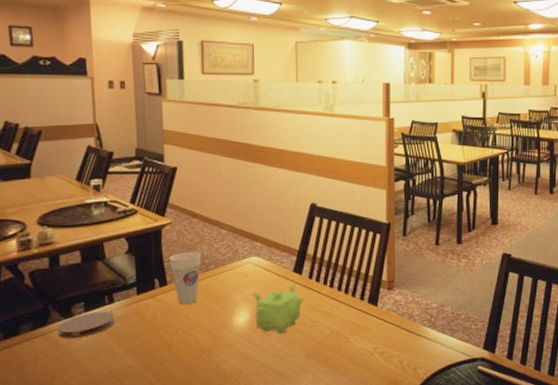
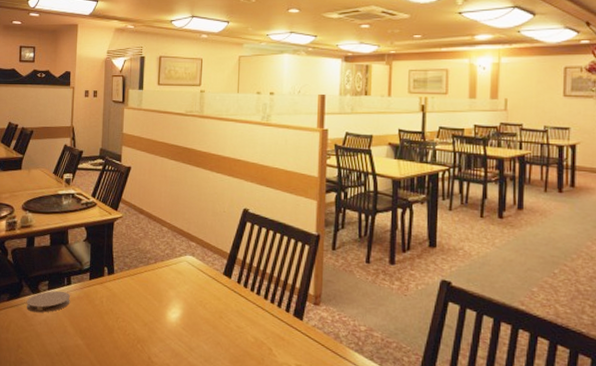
cup: present [170,251,202,305] -> none [118,244,144,295]
teapot: present [251,283,307,334] -> none [184,286,234,335]

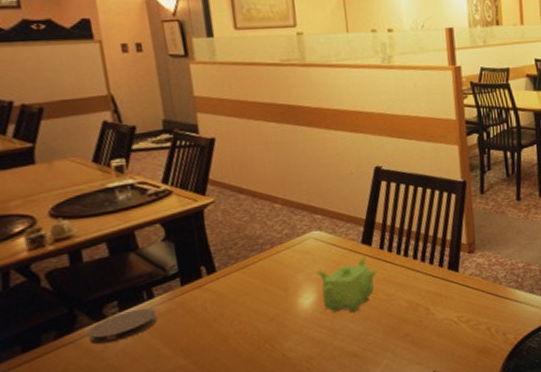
teapot: none [184,286,234,335] -> present [315,256,379,313]

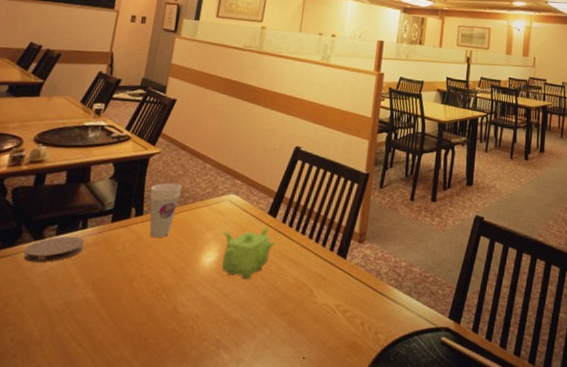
cup: none [216,231,255,293] -> present [149,182,183,238]

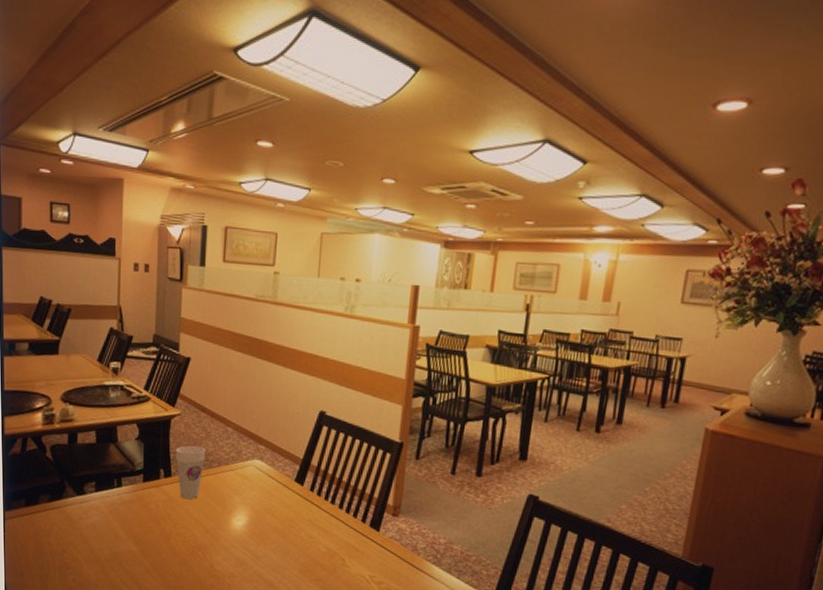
coaster: present [24,236,84,263] -> none [71,492,121,516]
teapot: present [222,226,277,279] -> none [250,494,306,544]

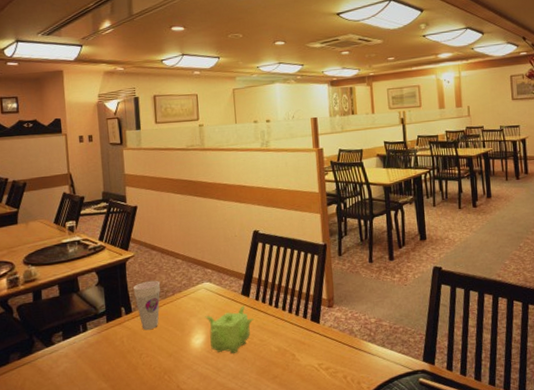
teapot: none [250,494,306,544] -> present [205,305,255,354]

